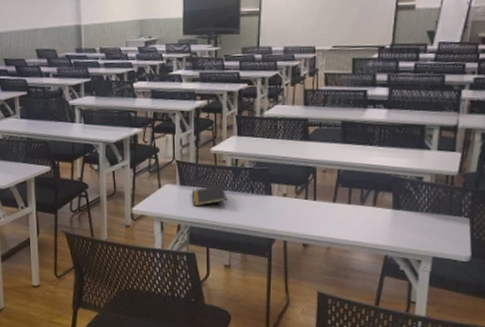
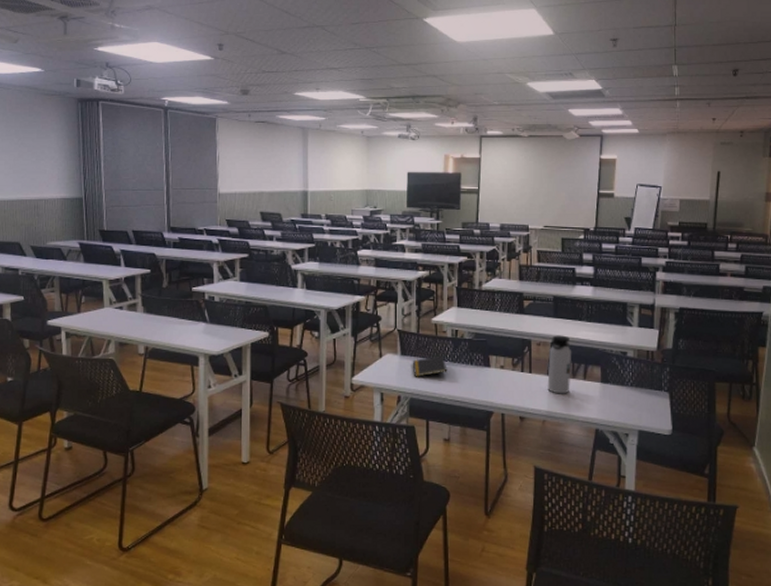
water bottle: none [333,161,361,221] -> present [547,335,572,394]

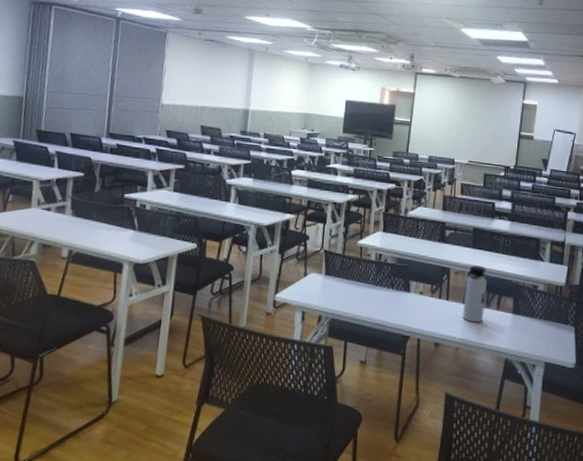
notepad: present [412,355,448,377] -> none [335,278,369,298]

